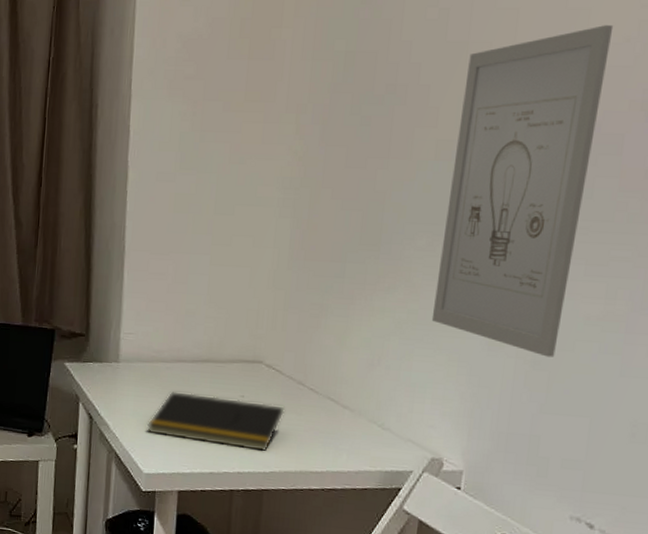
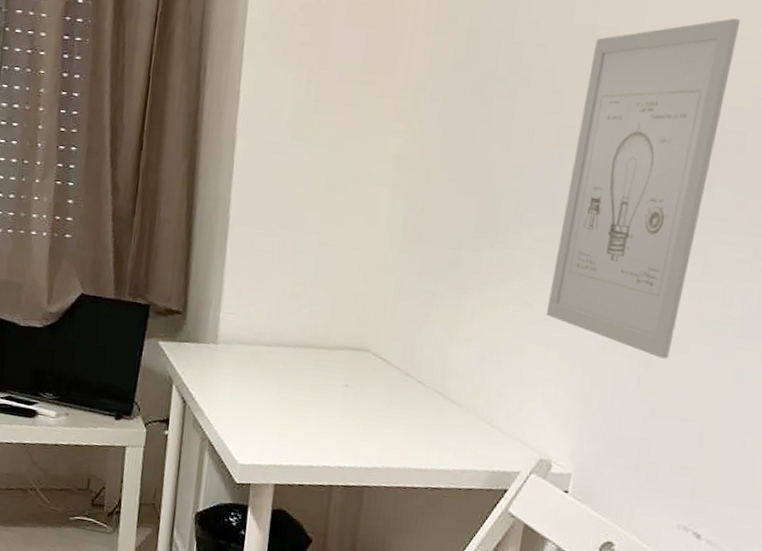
notepad: present [146,390,285,452] -> none [244,377,390,446]

